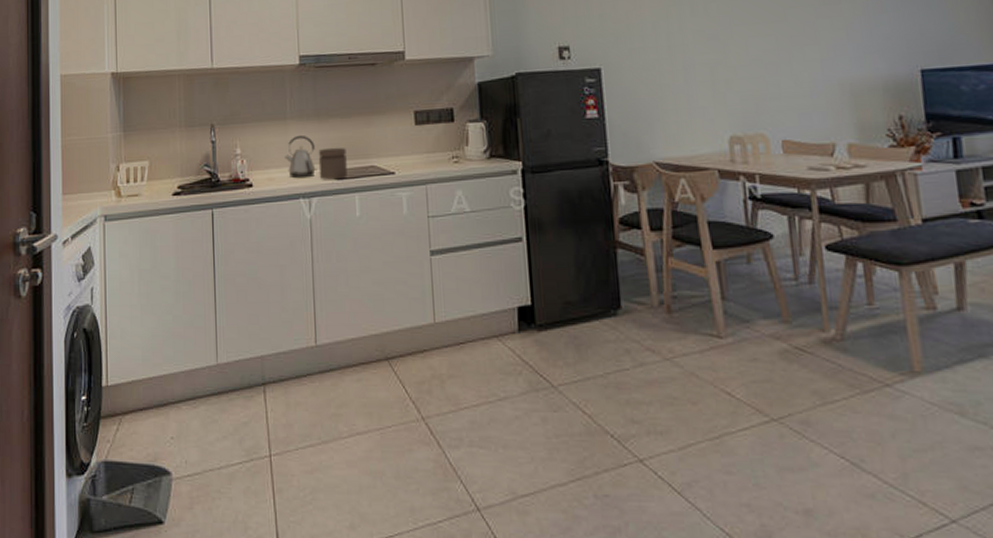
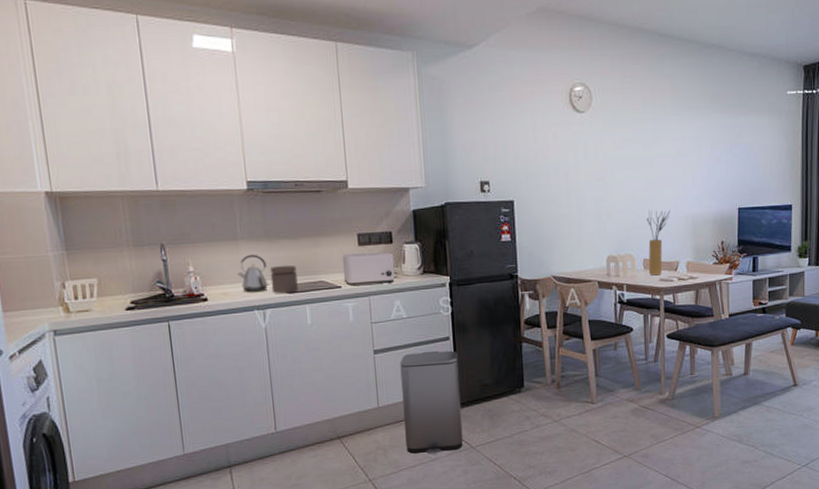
toaster: none [396,132,457,173] -> present [342,252,396,287]
pedal bin: none [461,255,541,391] -> present [400,350,463,455]
vase: none [782,75,817,163] -> present [646,210,670,276]

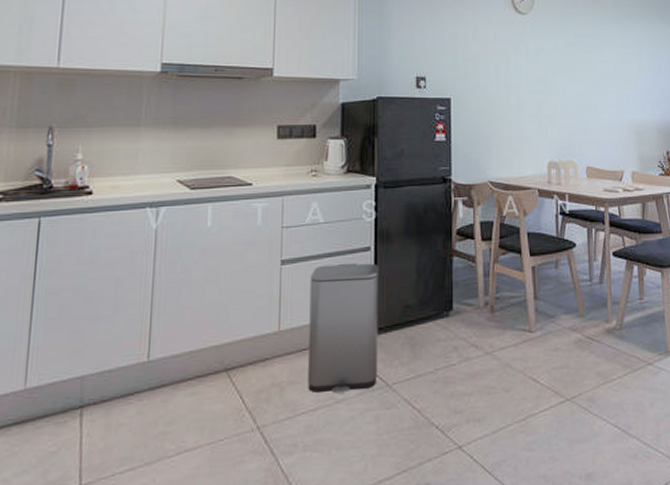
kettle: present [237,254,270,293] -> none [133,142,169,187]
jar: present [269,265,298,294] -> none [170,156,203,190]
toaster: present [342,252,396,287] -> none [256,146,317,184]
vase: present [646,210,670,276] -> none [589,115,614,185]

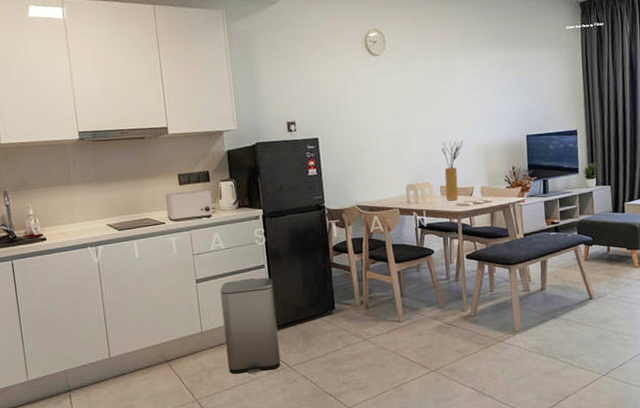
toaster: none [256,146,317,184] -> present [165,190,214,222]
vase: none [589,115,614,185] -> present [441,140,463,201]

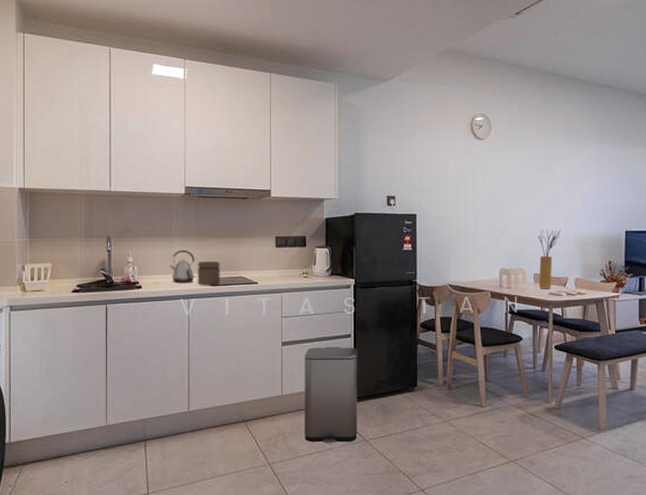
kettle: none [72,196,101,232] -> present [169,249,196,284]
jar: none [100,205,127,232] -> present [197,261,220,286]
toaster: present [165,190,214,222] -> none [260,253,307,283]

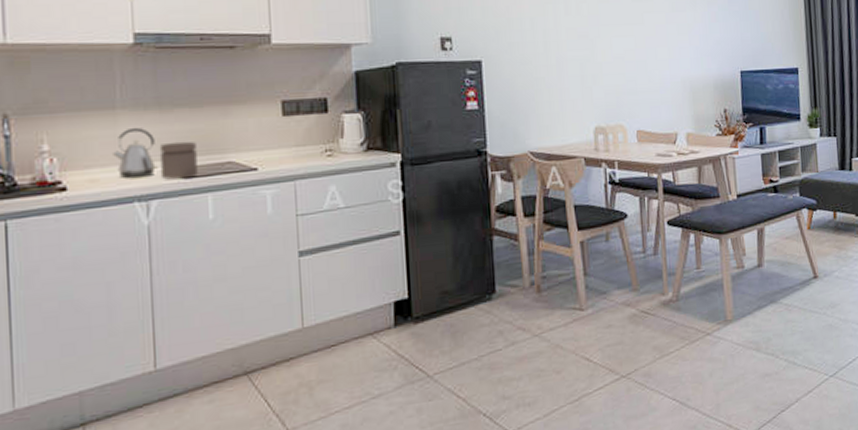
pedal bin: present [304,347,358,444] -> none [333,248,417,390]
vase: present [538,229,561,289] -> none [638,73,665,150]

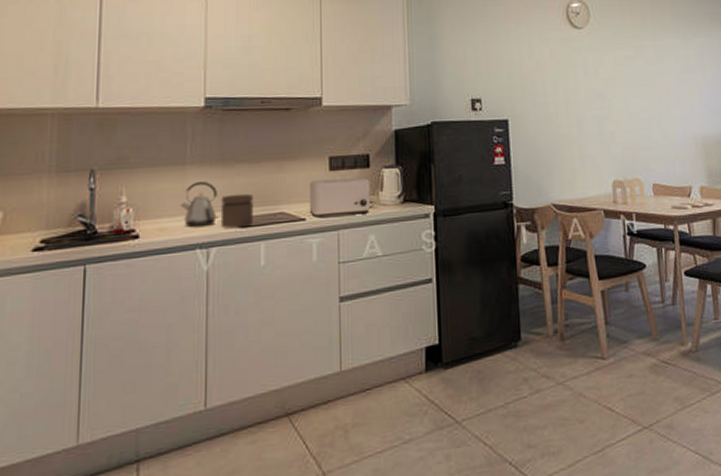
toaster: none [259,124,331,168] -> present [309,178,372,219]

